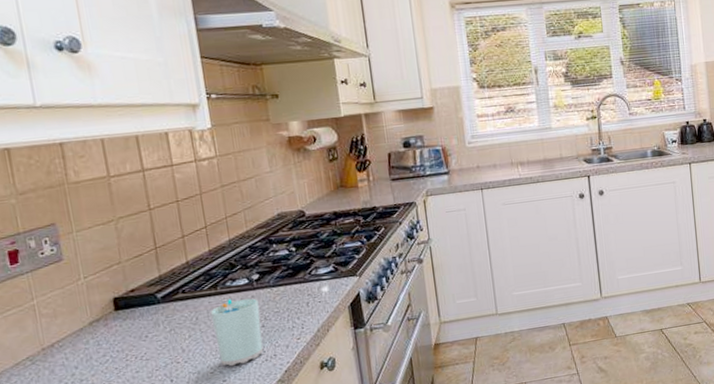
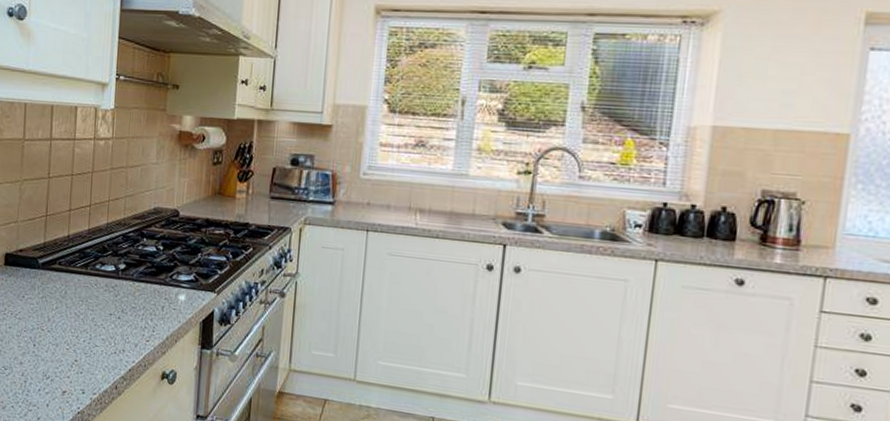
cup: present [210,298,264,367] -> none [76,282,120,350]

